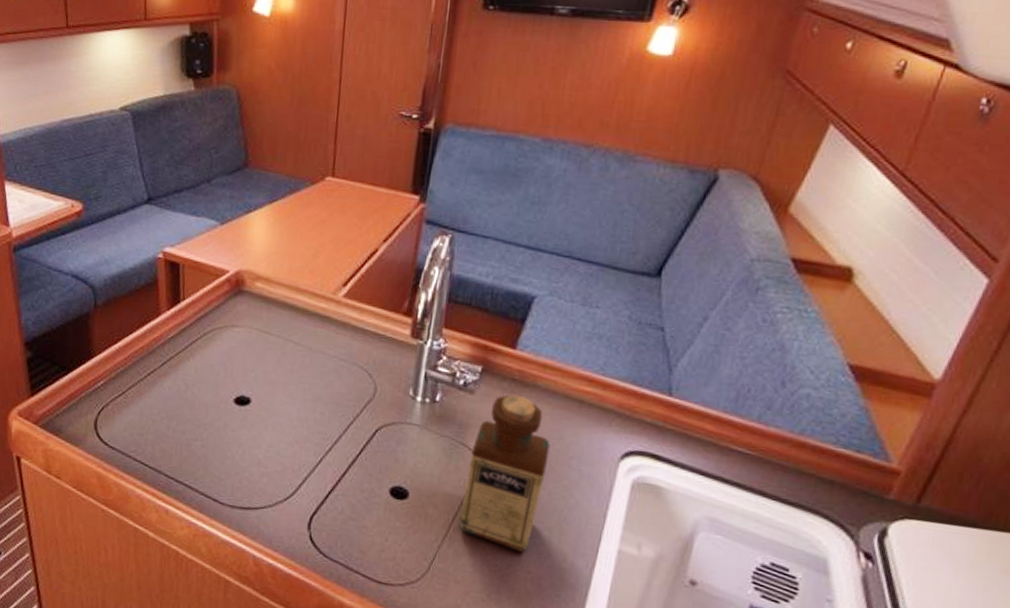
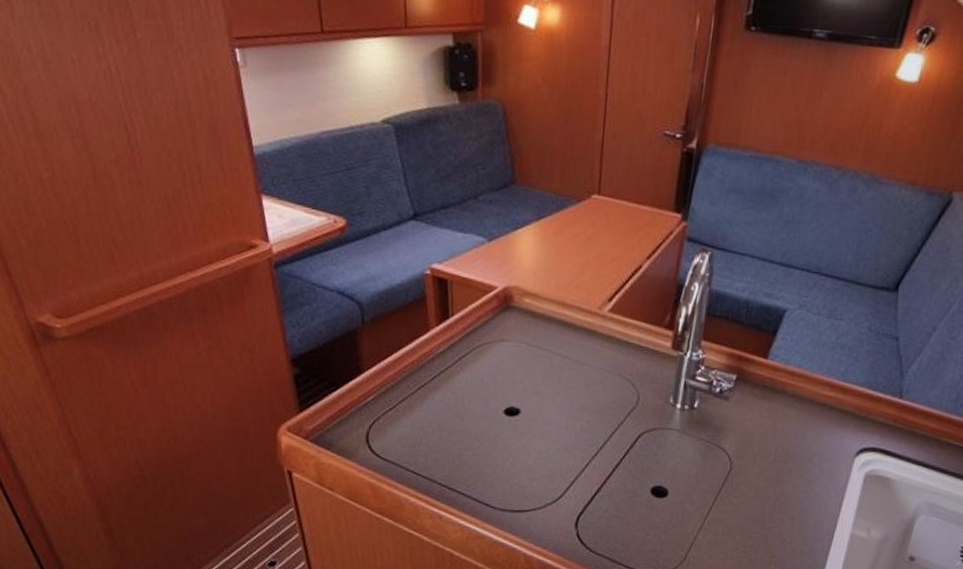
bottle: present [459,394,551,552] -> none [713,400,796,540]

